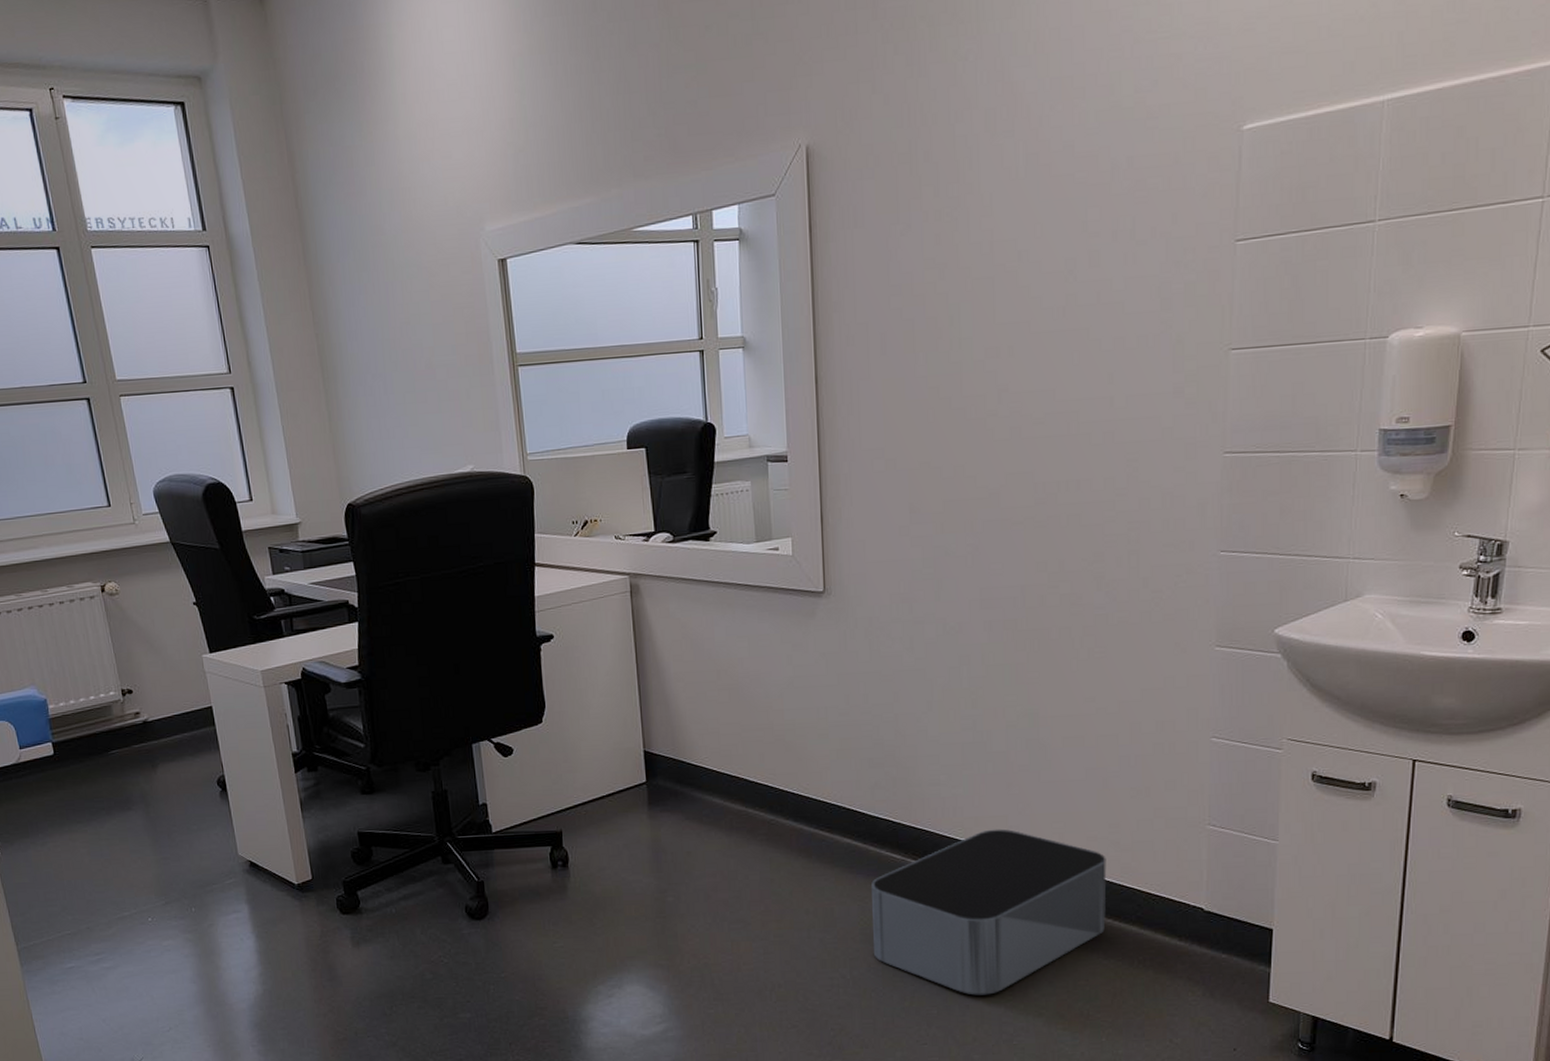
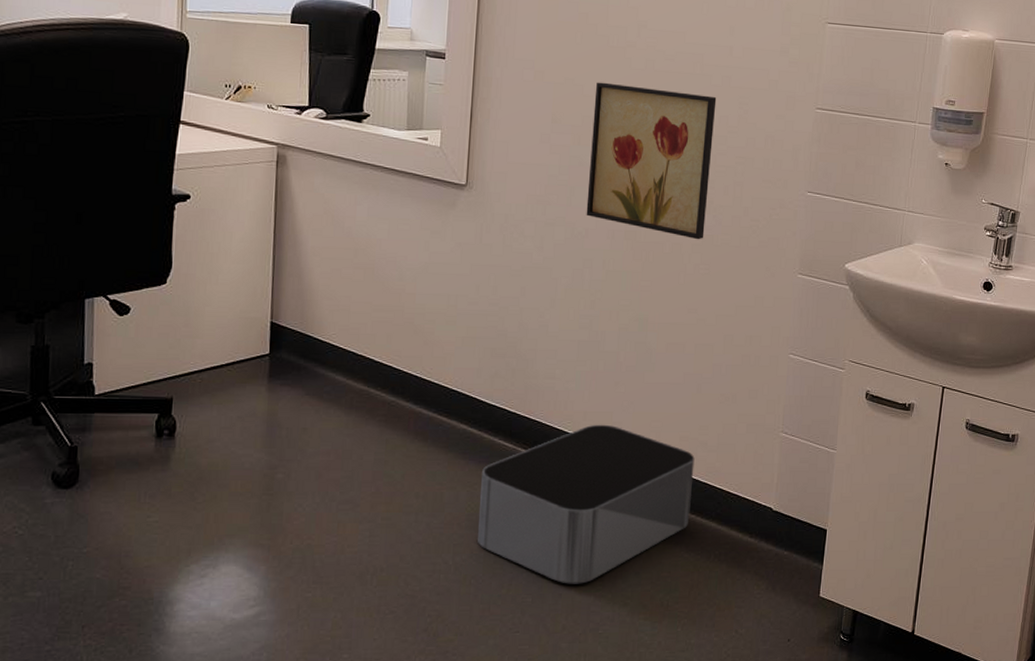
wall art: none [955,457,1099,621] -> present [586,82,717,240]

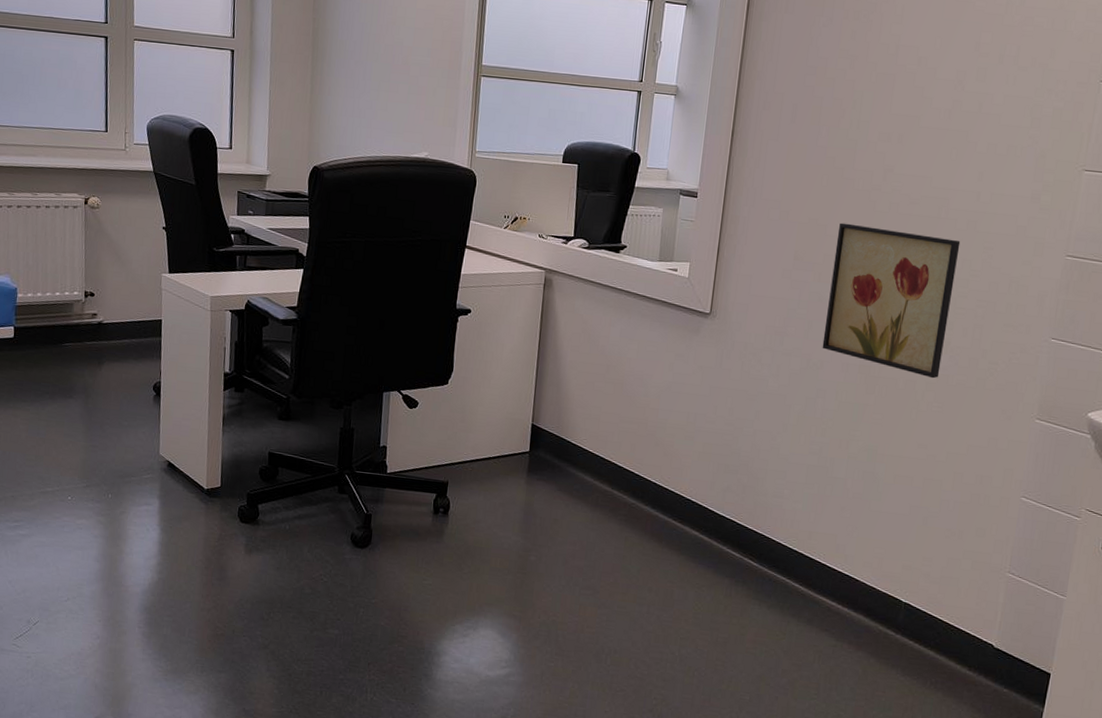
storage bin: present [477,424,695,584] -> none [701,544,917,691]

